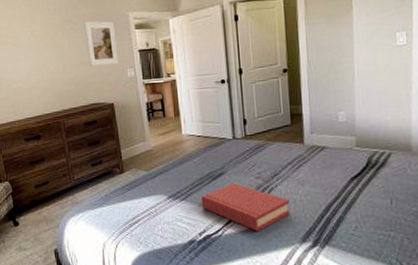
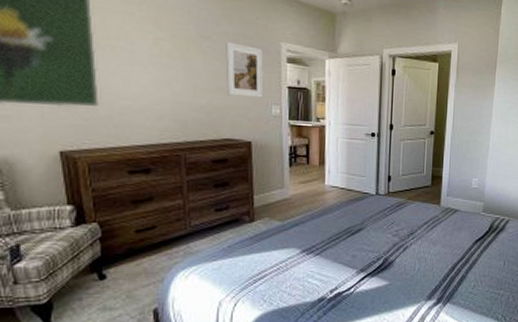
hardback book: present [201,183,291,231] -> none [336,240,421,289]

